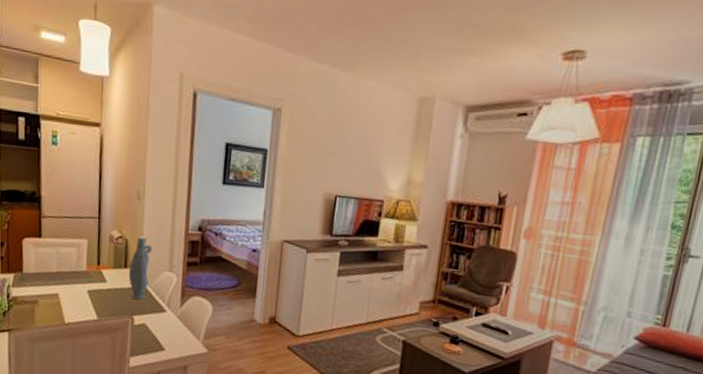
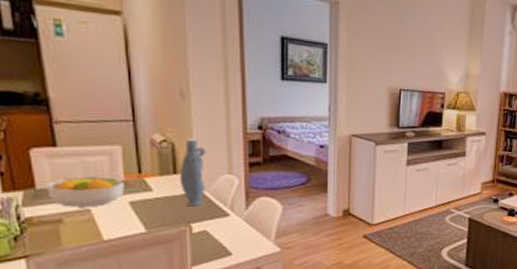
fruit bowl: none [30,264,86,292] -> present [46,175,125,207]

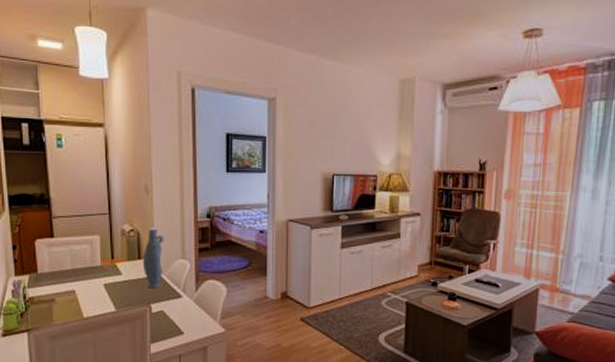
fruit bowl: present [46,175,125,207] -> none [45,261,101,289]

